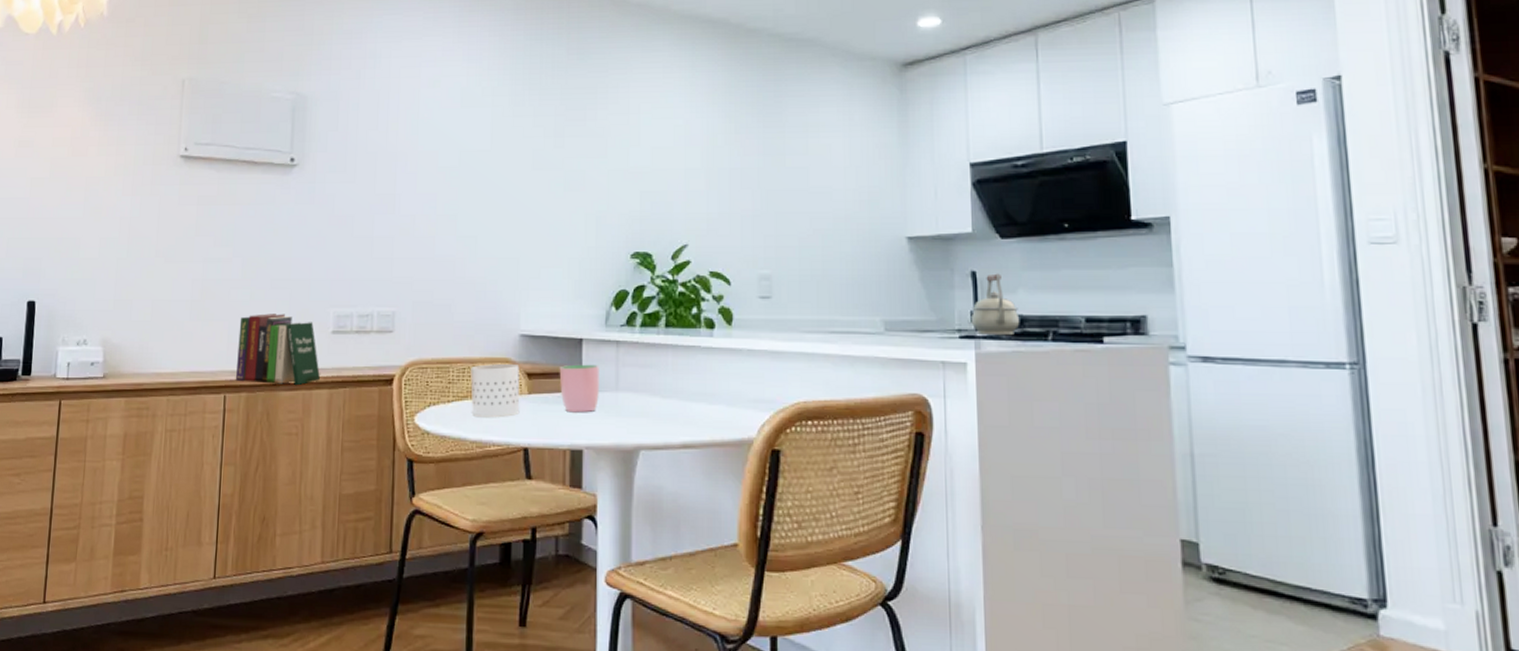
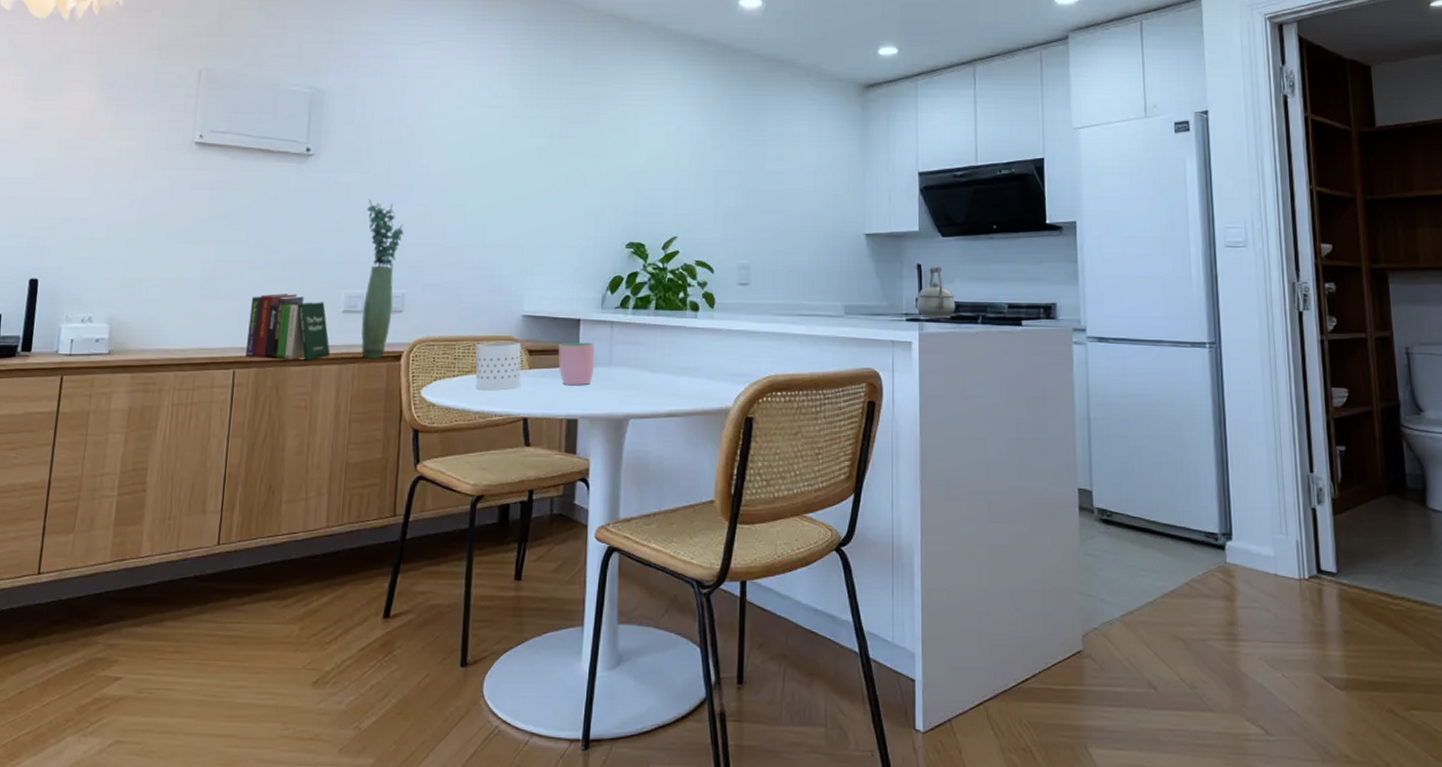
vase: none [351,211,392,383] -> present [360,199,404,359]

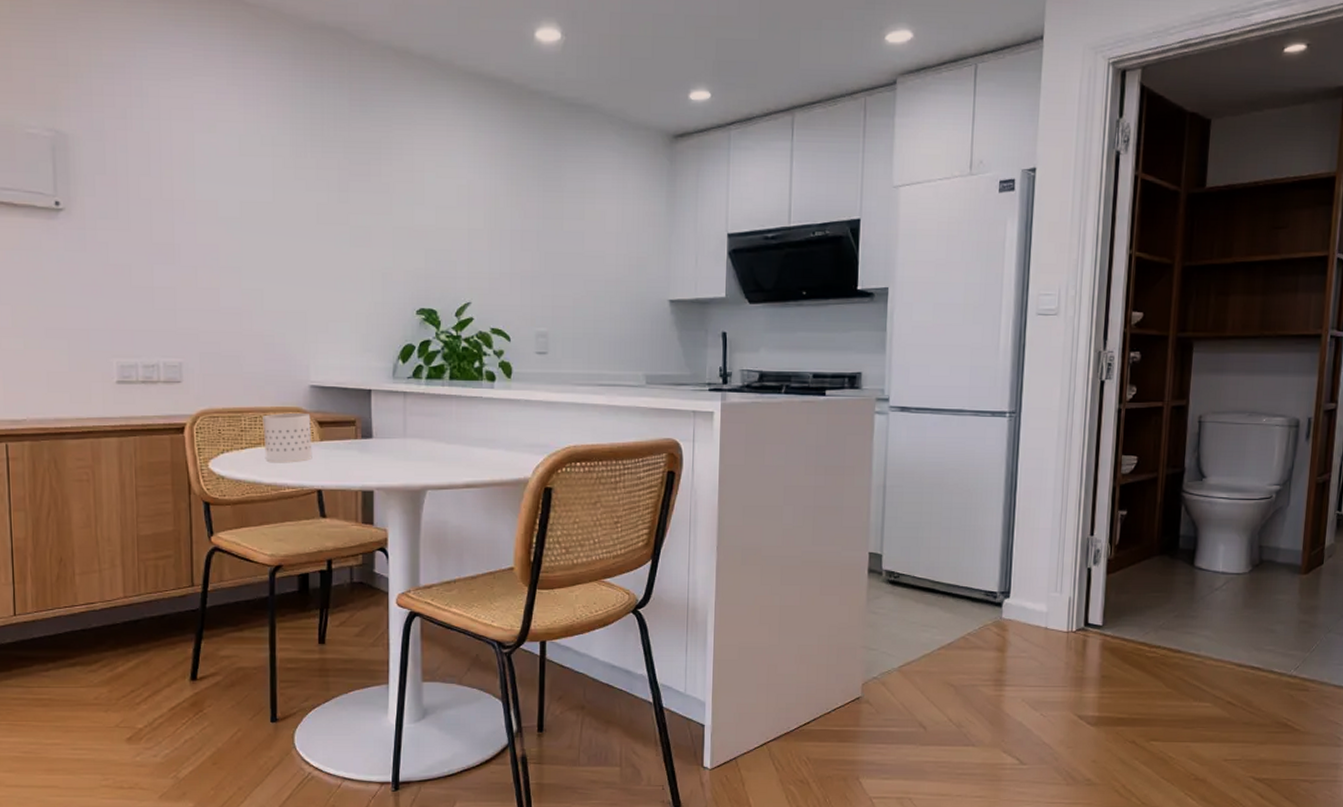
books: present [245,294,330,362] -> none [15,363,108,434]
vase: present [360,199,404,359] -> none [131,260,175,431]
cup: present [558,342,595,386] -> none [349,413,388,458]
kettle: present [916,266,956,319] -> none [719,334,760,389]

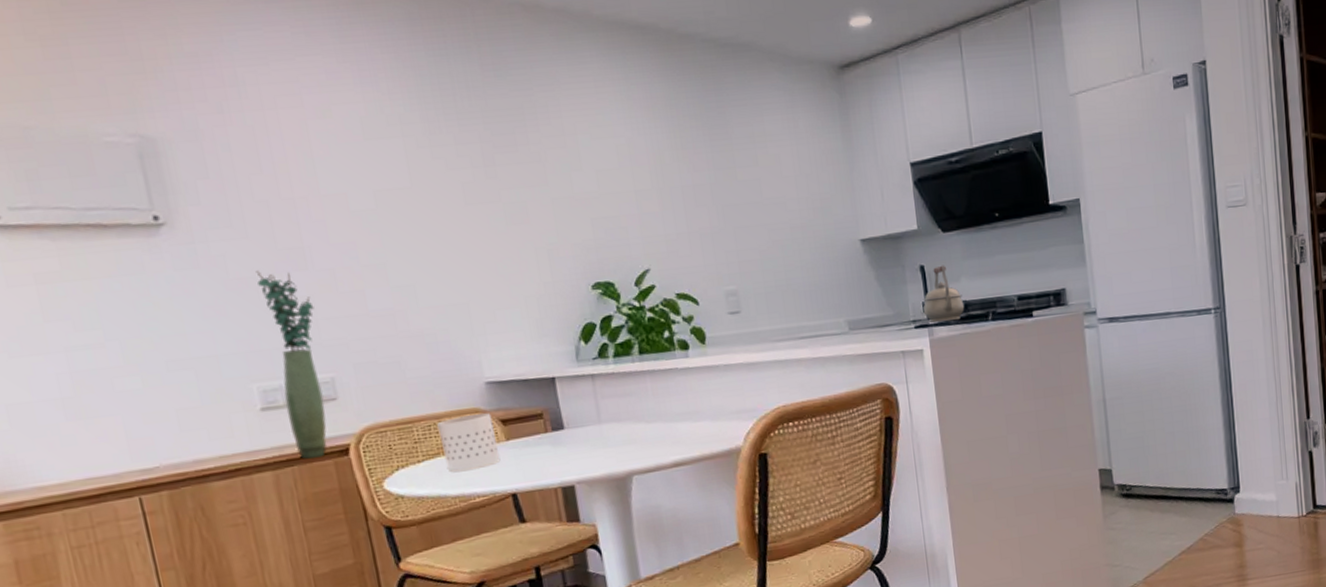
vase: none [131,260,175,431] -> present [255,271,327,459]
kettle: none [719,334,760,389] -> present [923,265,965,324]

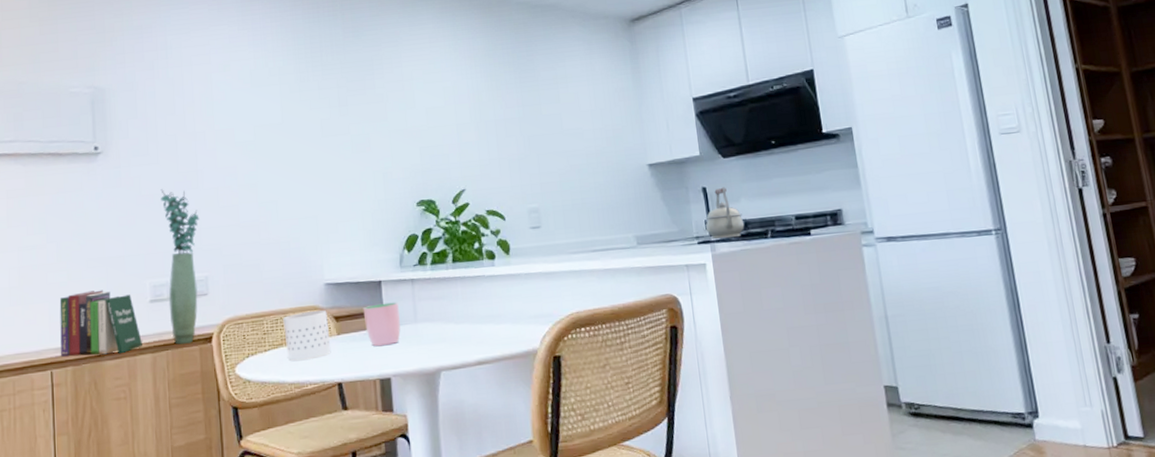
books: none [135,397,259,481] -> present [59,290,142,358]
cup: none [535,400,583,452] -> present [363,302,401,347]

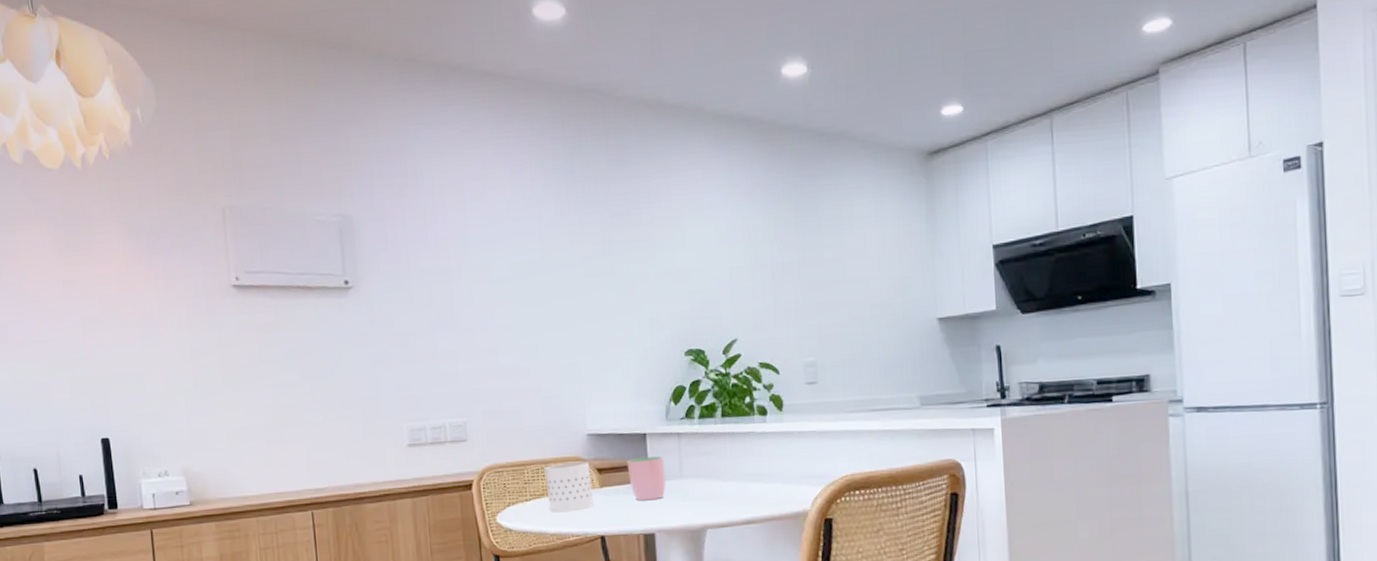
books: present [59,290,142,358] -> none [316,432,402,499]
vase: present [160,189,200,345] -> none [415,328,457,491]
kettle: present [705,187,745,240] -> none [996,346,1040,403]

